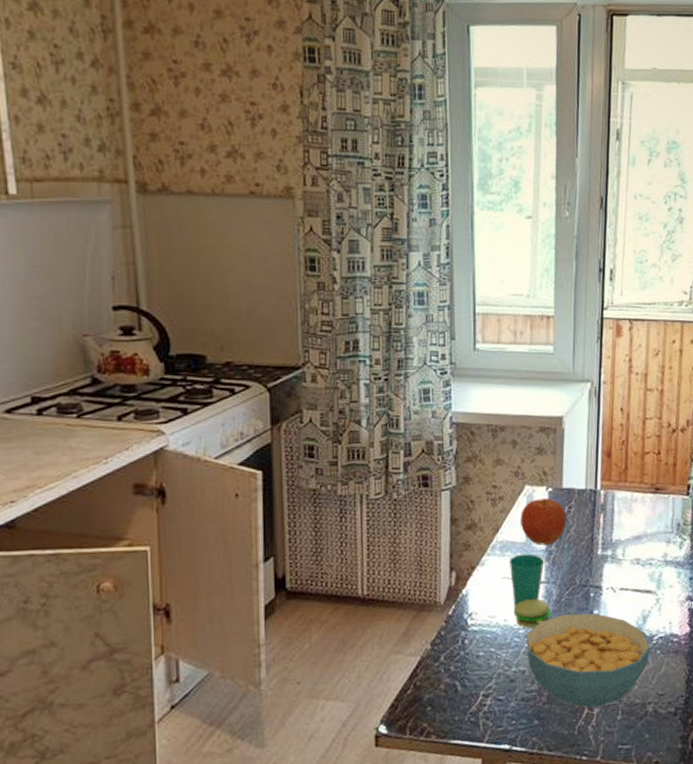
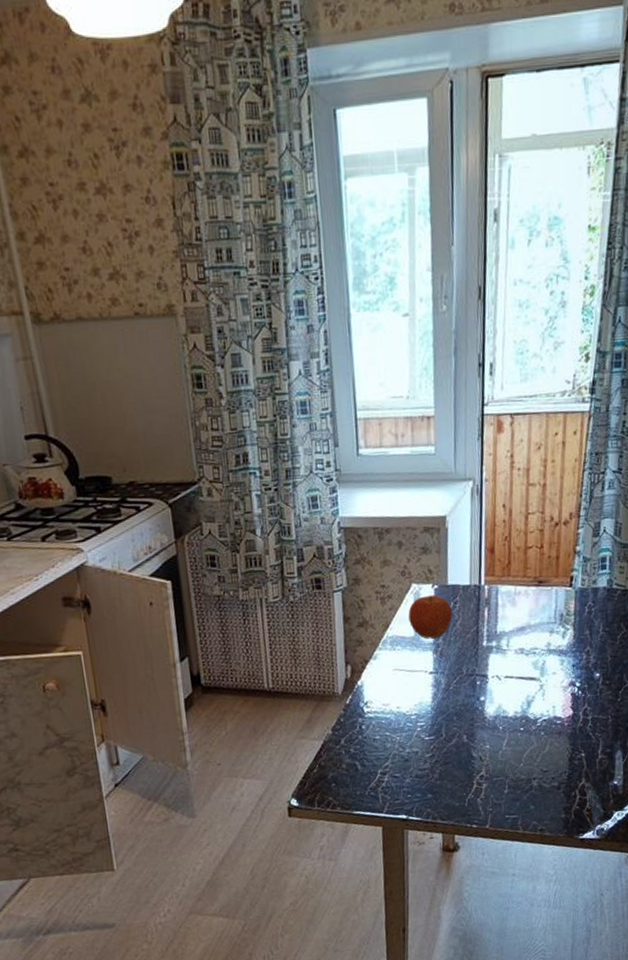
cup: present [510,553,552,629] -> none [400,647,442,715]
cereal bowl: present [525,613,651,708] -> none [417,699,536,783]

